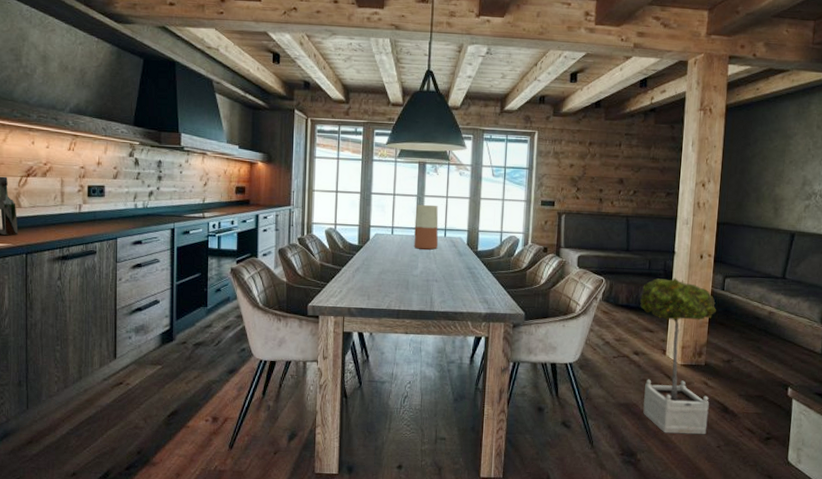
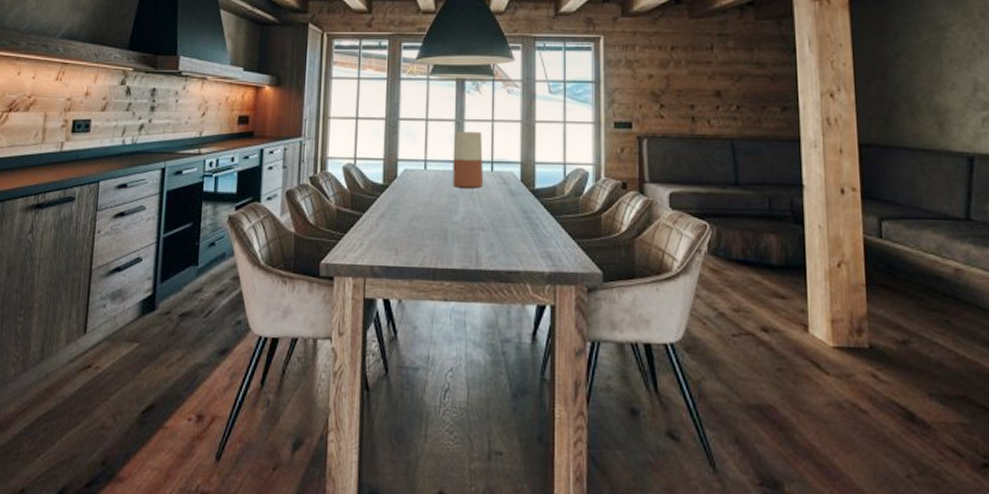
potted tree: present [639,277,716,435] -> none [761,220,887,457]

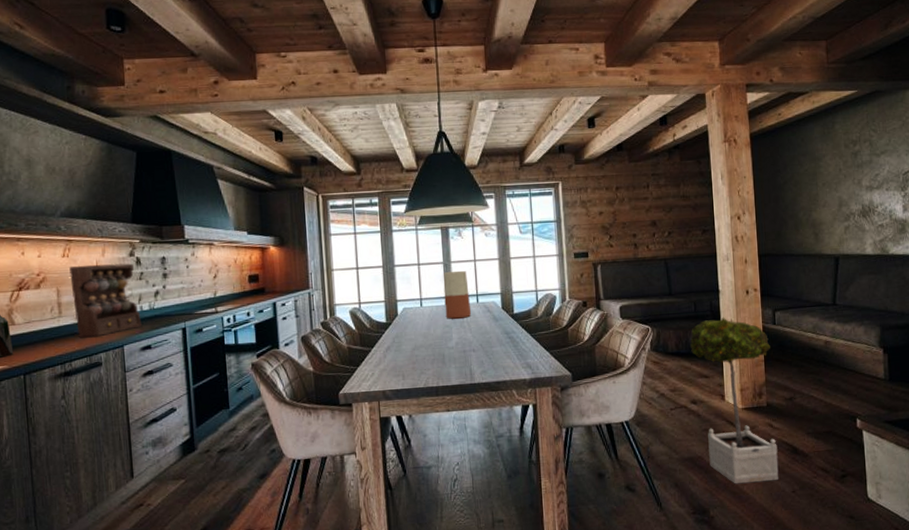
spice rack: none [57,90,124,169] -> present [69,263,142,338]
potted tree: none [761,220,887,457] -> present [690,317,779,484]

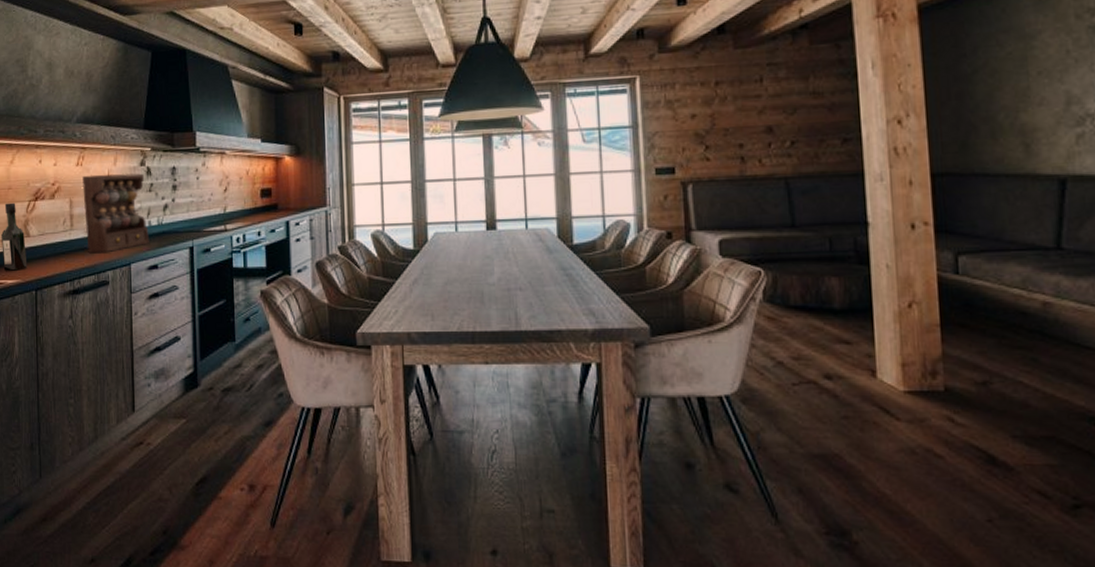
vase: present [444,271,472,319] -> none [484,189,519,248]
potted tree: present [690,317,779,484] -> none [822,260,965,502]

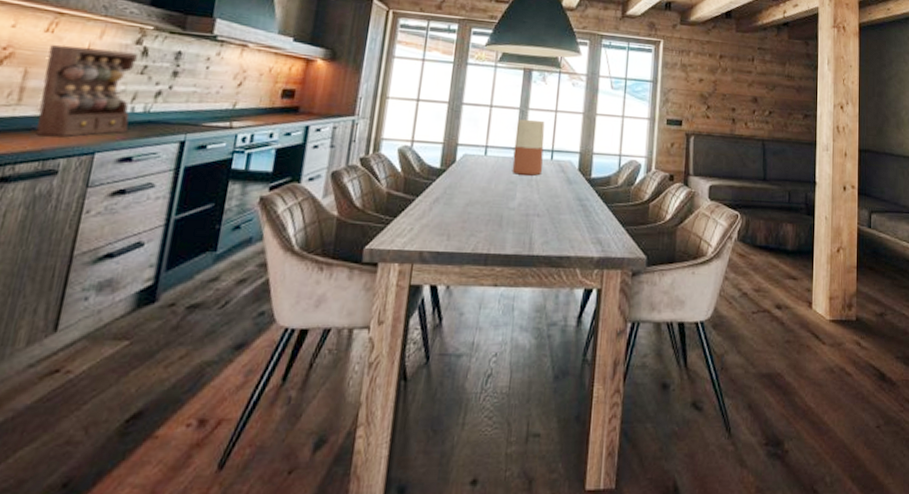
vase: none [484,189,519,248] -> present [512,120,545,176]

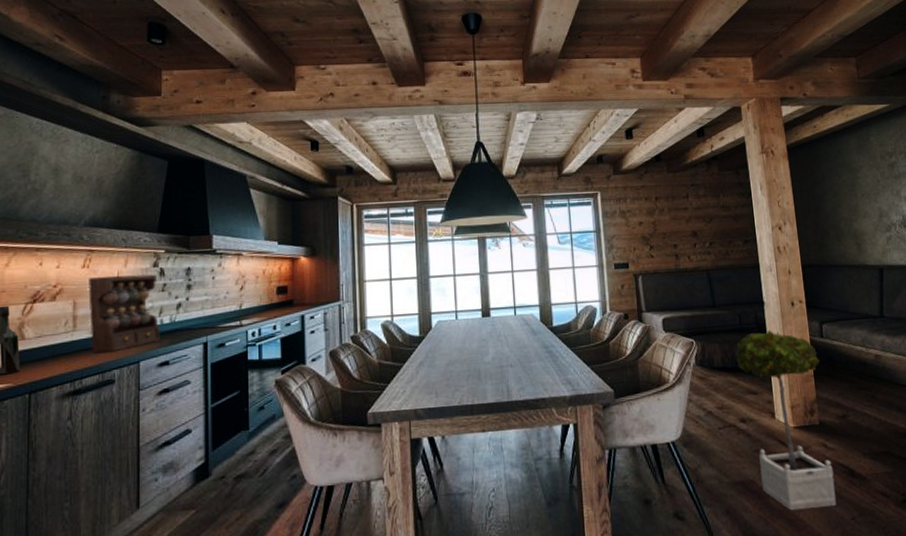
vase: present [512,120,545,176] -> none [480,282,509,333]
potted tree: none [780,212,864,412] -> present [736,329,837,511]

